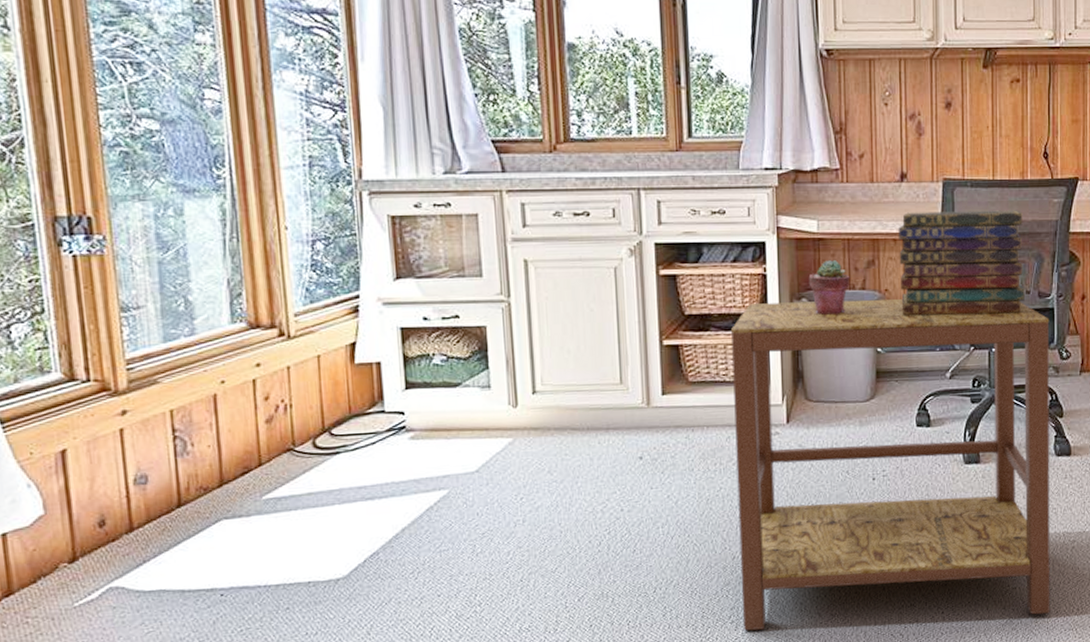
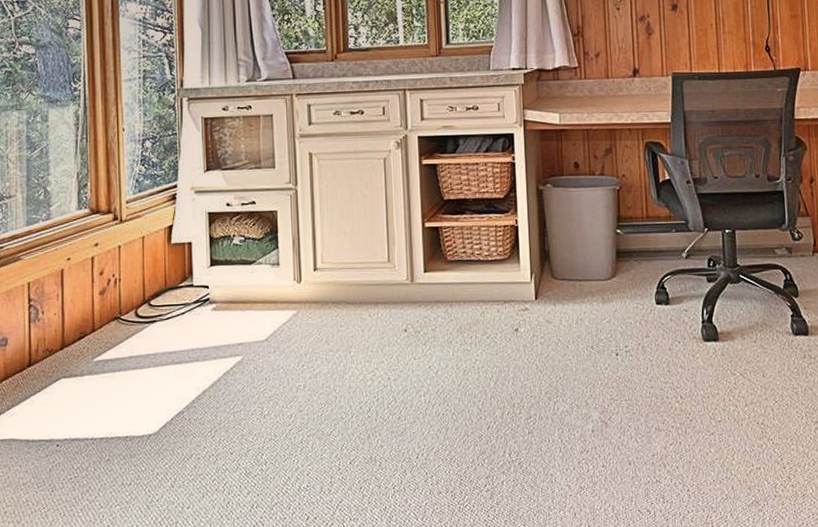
side table: present [730,299,1050,631] -> none [483,183,797,500]
potted succulent: present [808,260,851,316] -> none [552,149,590,200]
book stack: present [898,210,1025,316] -> none [633,99,754,200]

